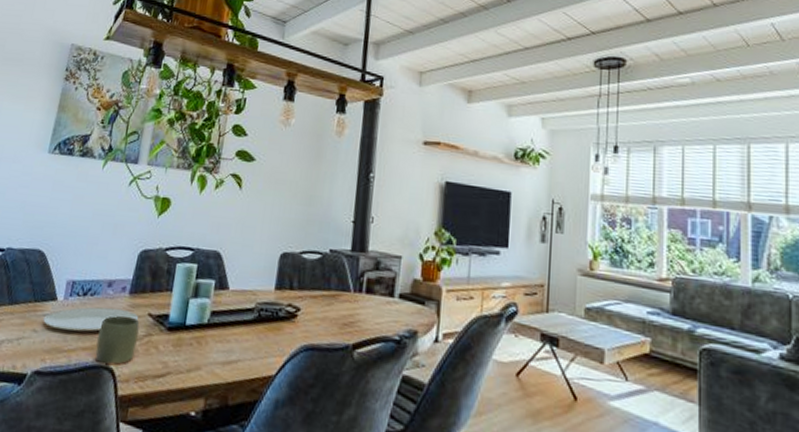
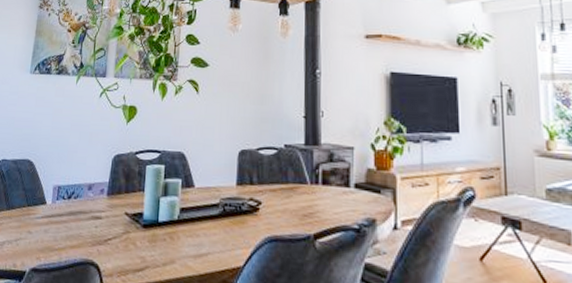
plate: present [43,307,139,332] -> none [36,208,117,232]
mug: present [95,315,140,366] -> none [81,215,118,262]

